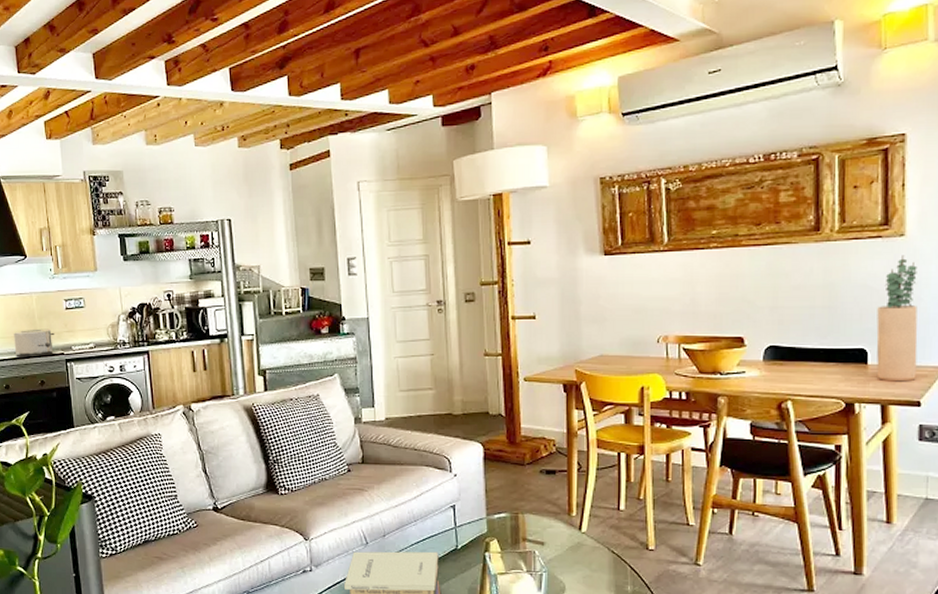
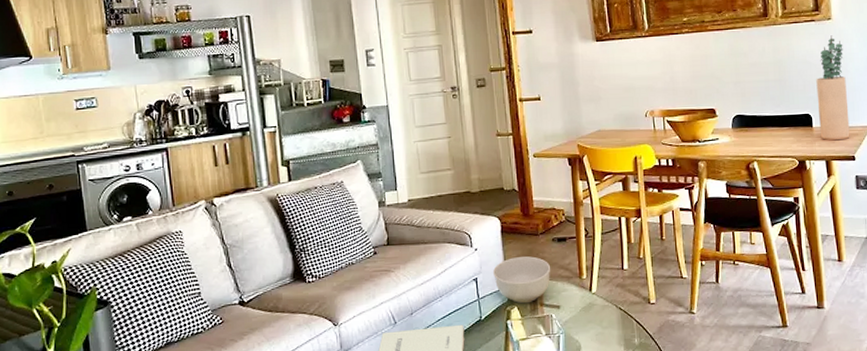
toaster: present [13,328,54,358] -> none [16,130,64,162]
bowl: none [473,487,537,537] -> present [493,256,551,304]

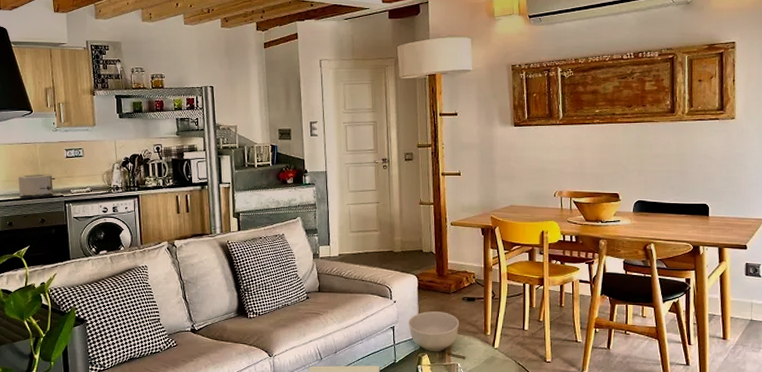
toaster: none [16,130,64,162] -> present [17,174,55,199]
vase: present [816,35,850,141] -> none [715,133,745,230]

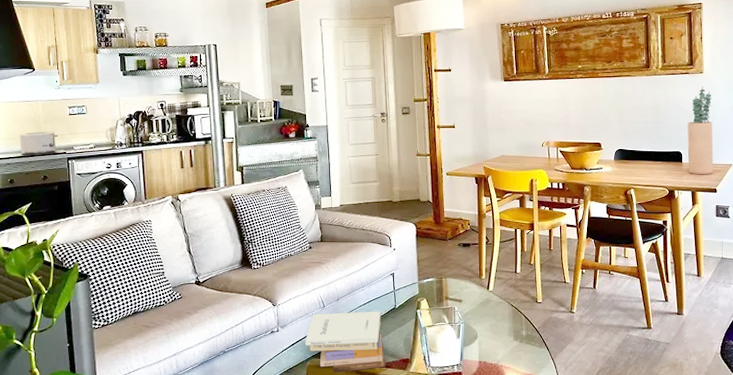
bowl: present [409,311,460,352] -> none [408,258,456,297]
vase: none [715,133,745,230] -> present [687,86,713,175]

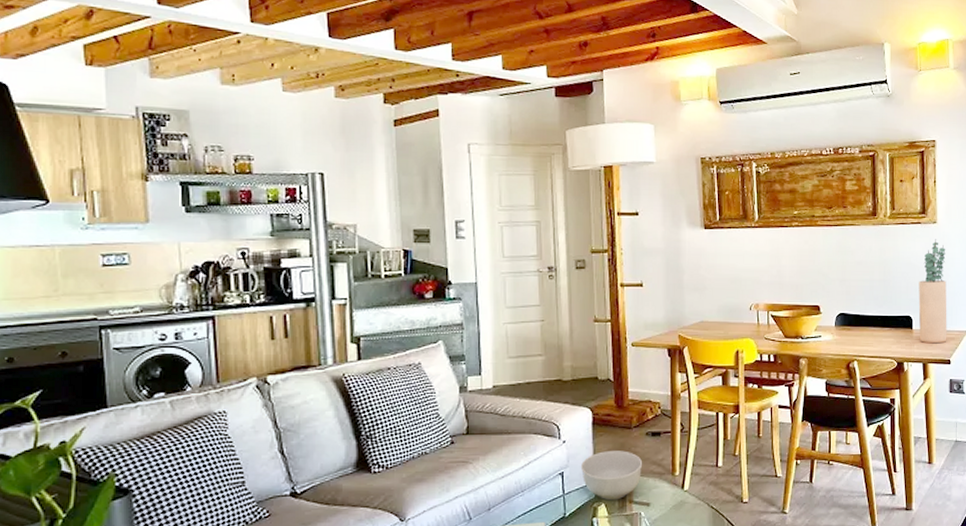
toaster: present [19,131,58,156] -> none [23,288,84,324]
bowl: none [408,258,456,297] -> present [581,451,643,501]

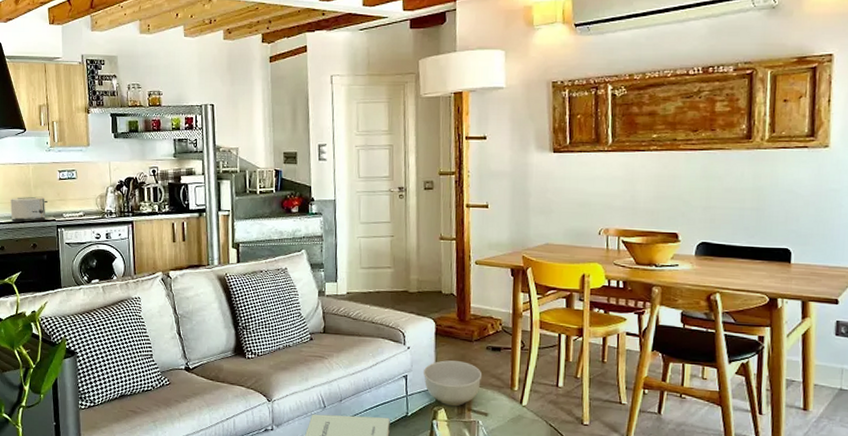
toaster: none [23,288,84,324] -> present [10,196,48,222]
vase: present [918,239,947,344] -> none [799,165,840,281]

